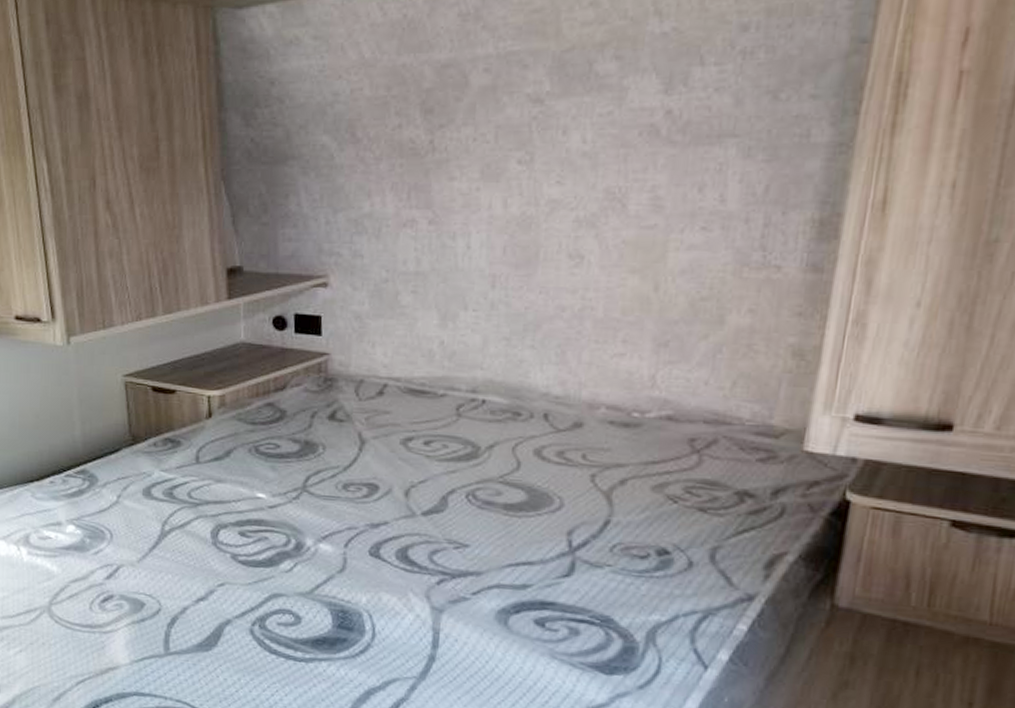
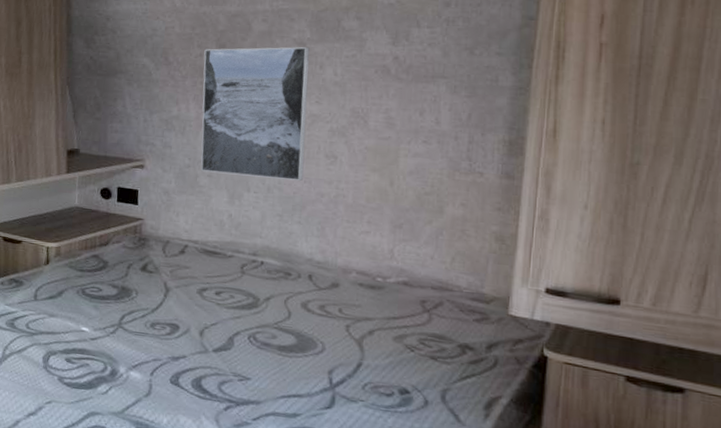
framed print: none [402,104,549,293] -> present [200,46,310,182]

